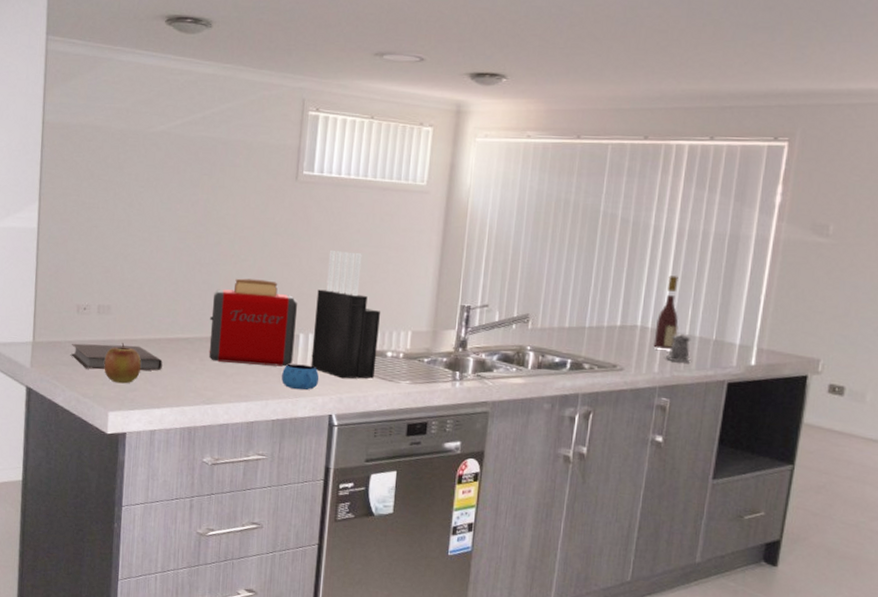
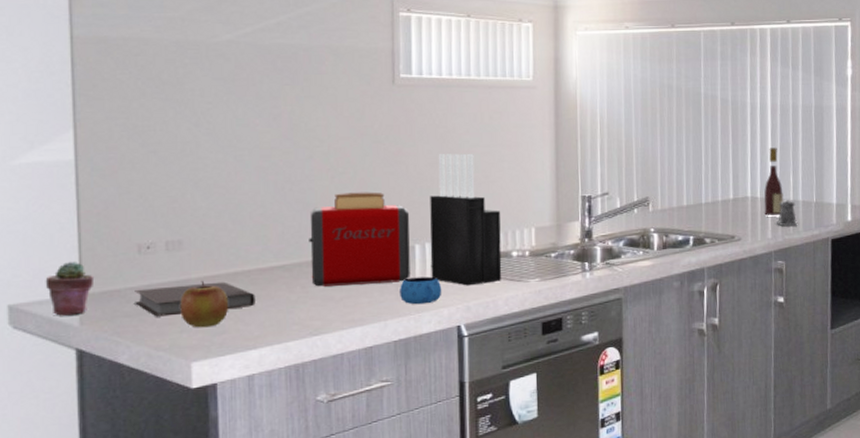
potted succulent: none [9,313,44,358] -> present [45,261,95,316]

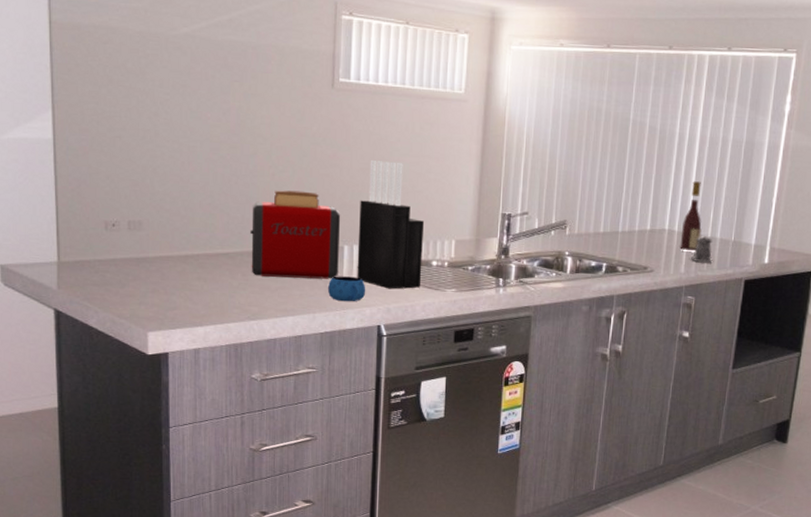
potted succulent: present [45,261,95,316] -> none [29,231,69,279]
notebook: present [135,281,256,317] -> none [102,262,203,289]
apple: present [180,280,228,328] -> none [139,259,179,303]

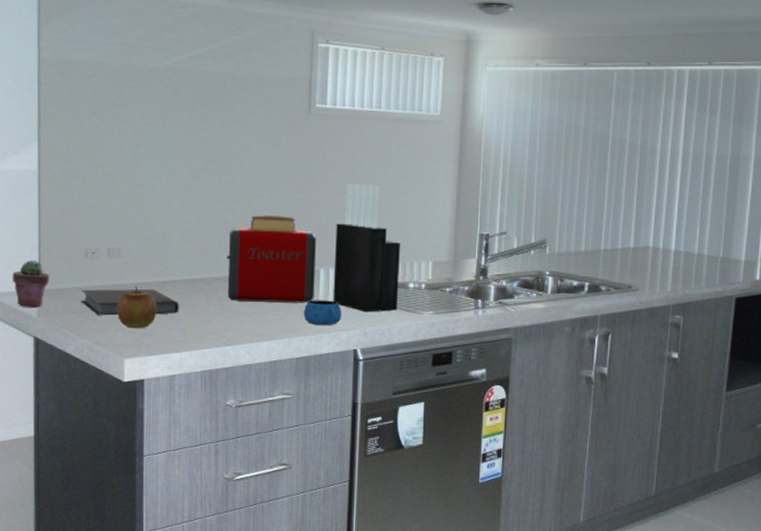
potted succulent: none [29,231,69,279] -> present [12,259,50,307]
notebook: none [102,262,203,289] -> present [81,288,179,316]
apple: none [139,259,179,303] -> present [117,286,156,329]
wine bottle: present [680,181,702,252] -> none [665,197,688,269]
pepper shaker: present [691,236,713,263] -> none [678,253,701,281]

